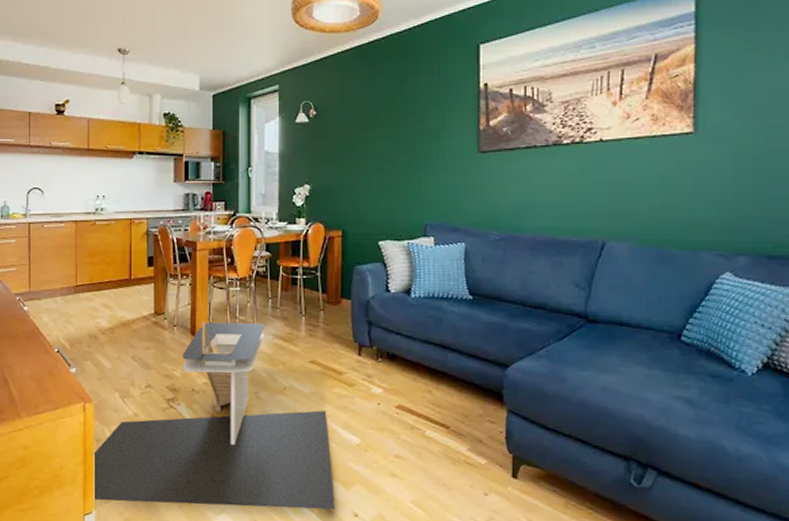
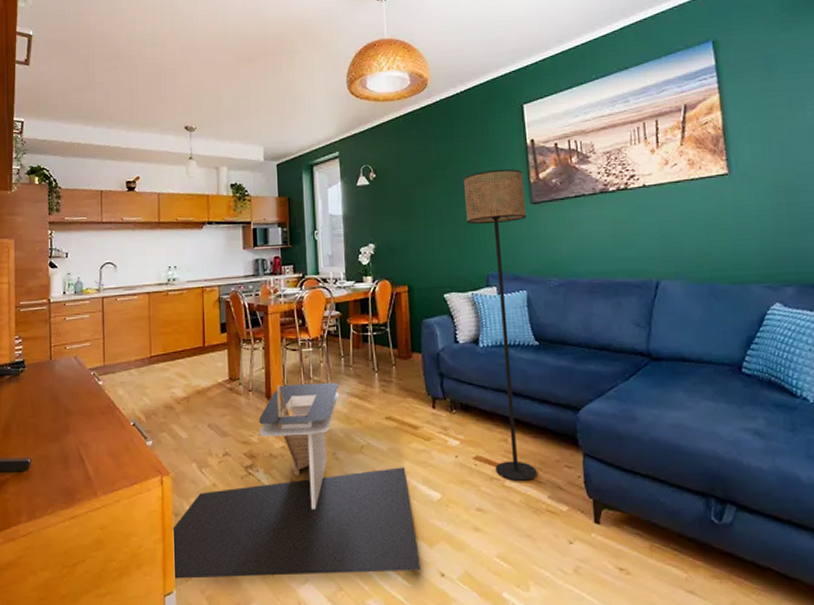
floor lamp: none [409,113,473,432] -> present [464,169,537,481]

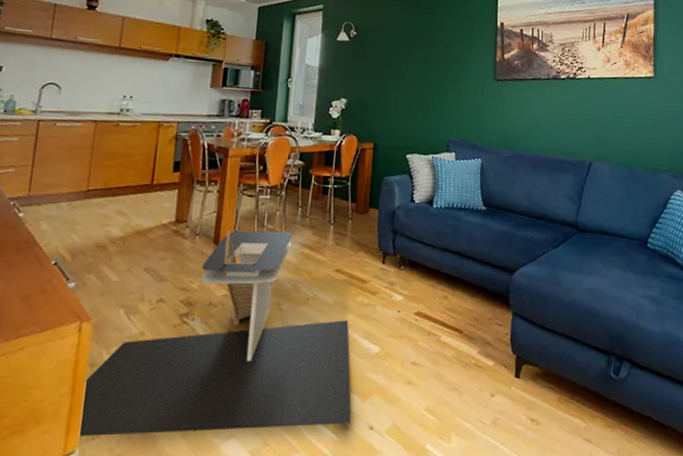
floor lamp: present [464,169,537,481] -> none [433,44,490,336]

